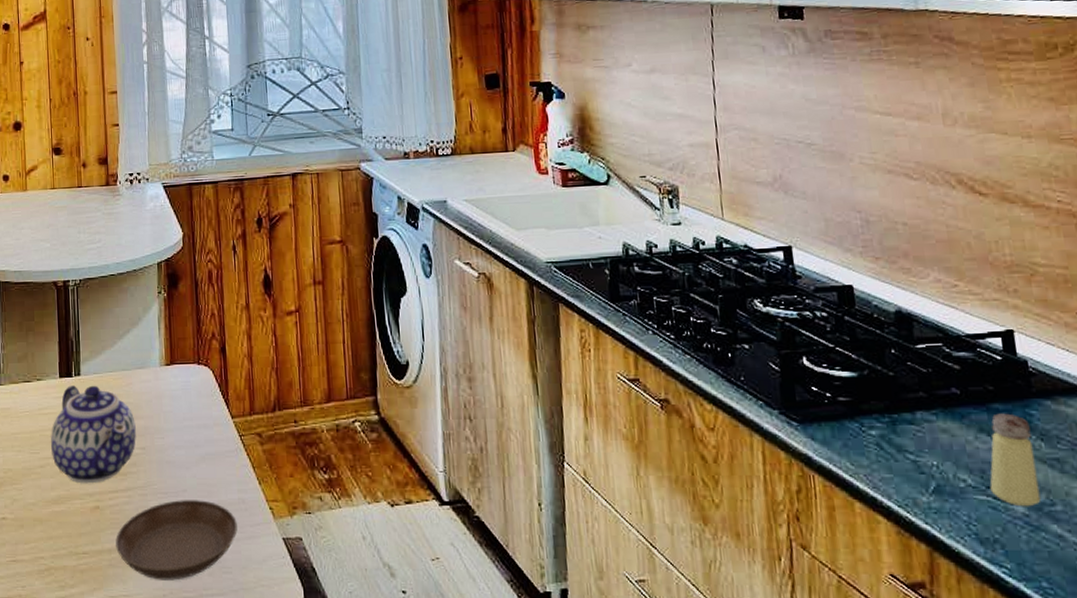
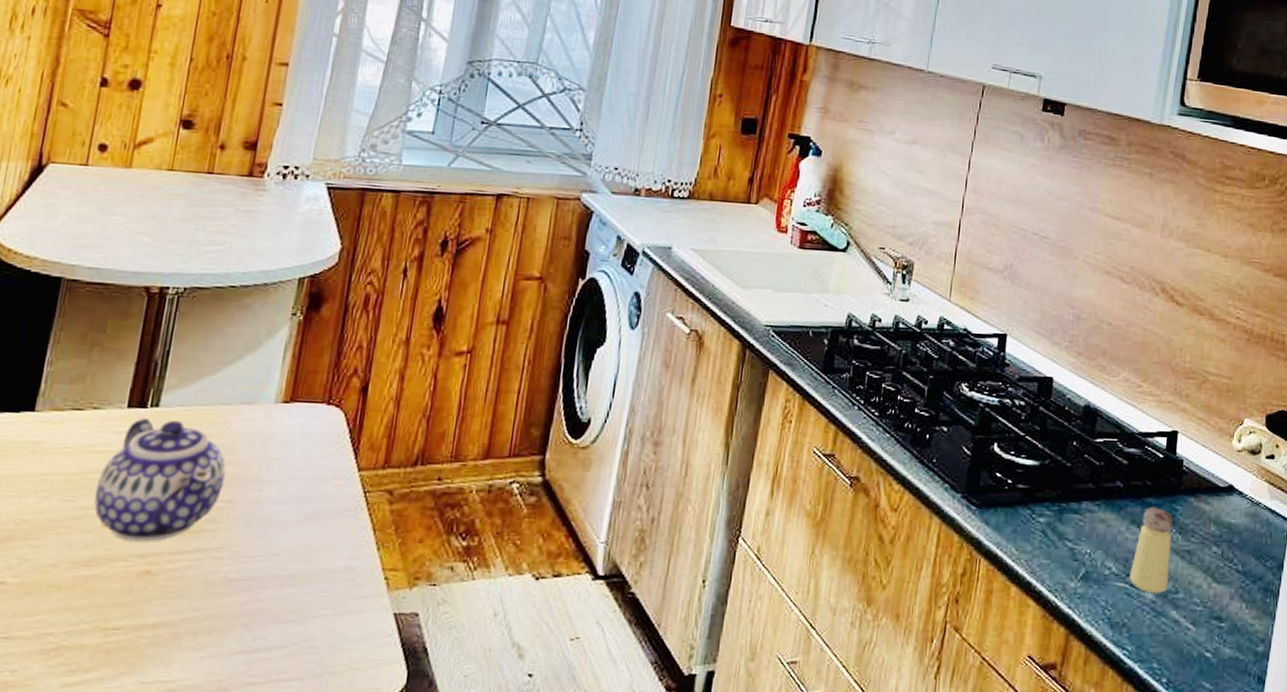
saucer: present [115,500,237,580] -> none [162,565,339,663]

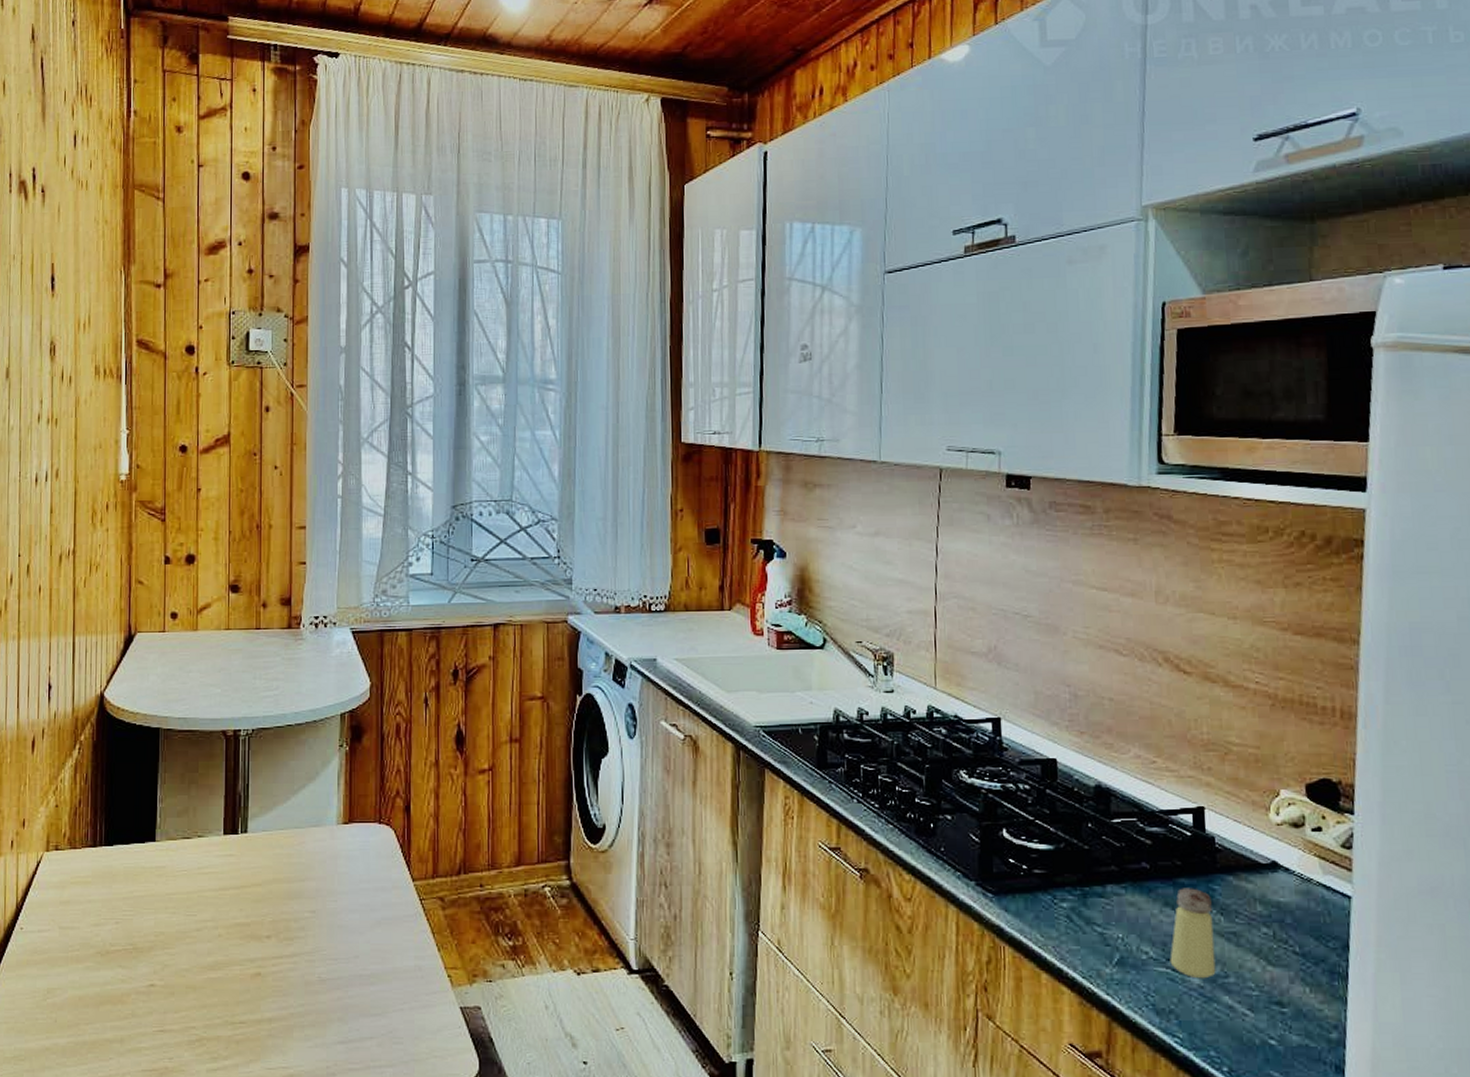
teapot: present [94,418,226,542] -> none [210,843,306,949]

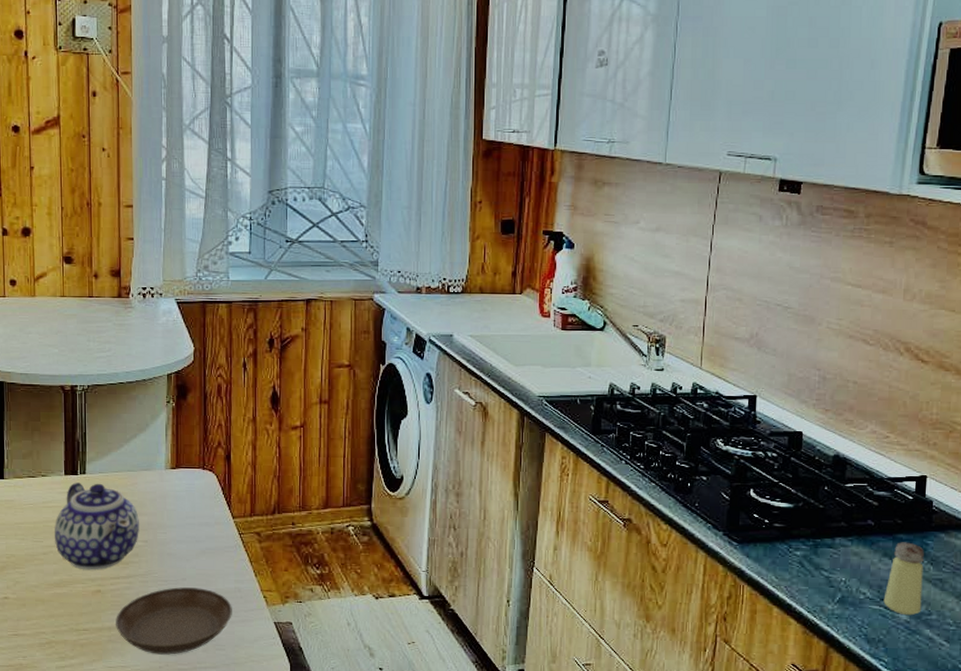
teapot: none [210,843,306,949] -> present [55,482,139,570]
saucer: none [276,967,412,1051] -> present [115,587,232,655]

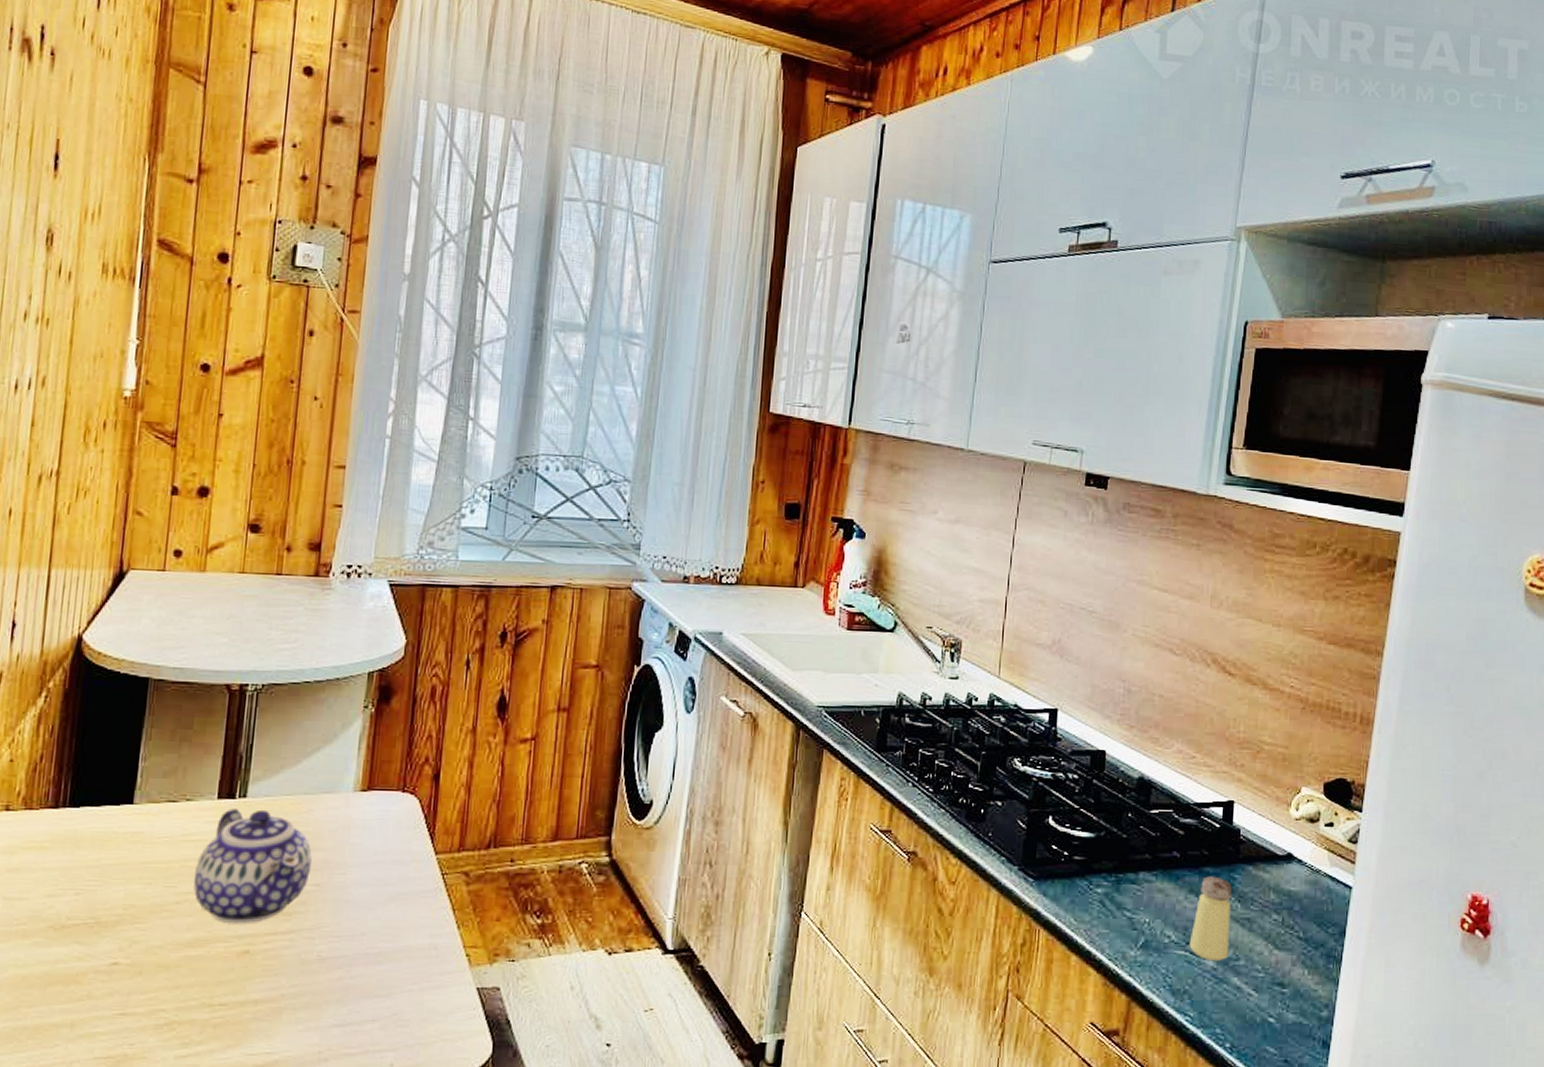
saucer: present [115,587,232,655] -> none [263,945,424,1035]

